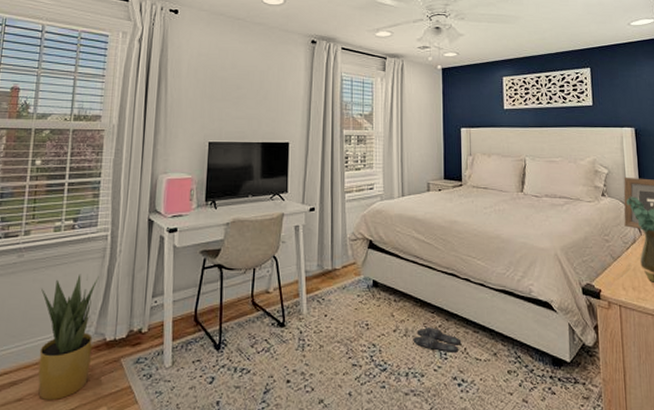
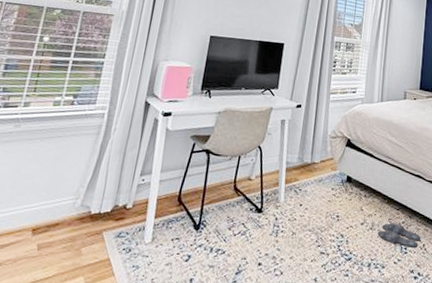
planter: present [37,274,99,401] -> none [17,148,92,268]

